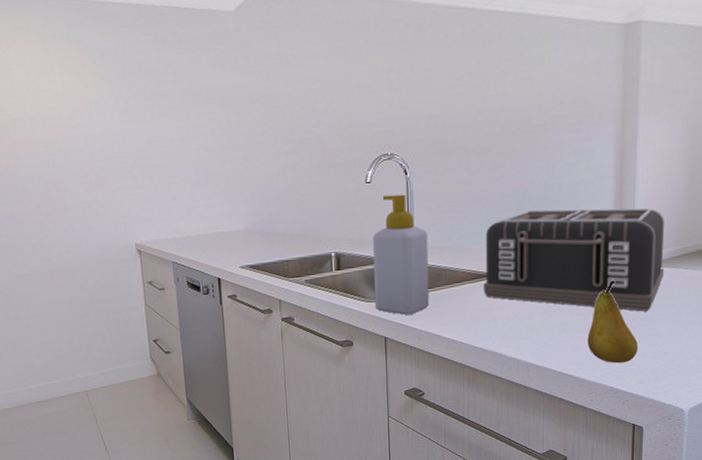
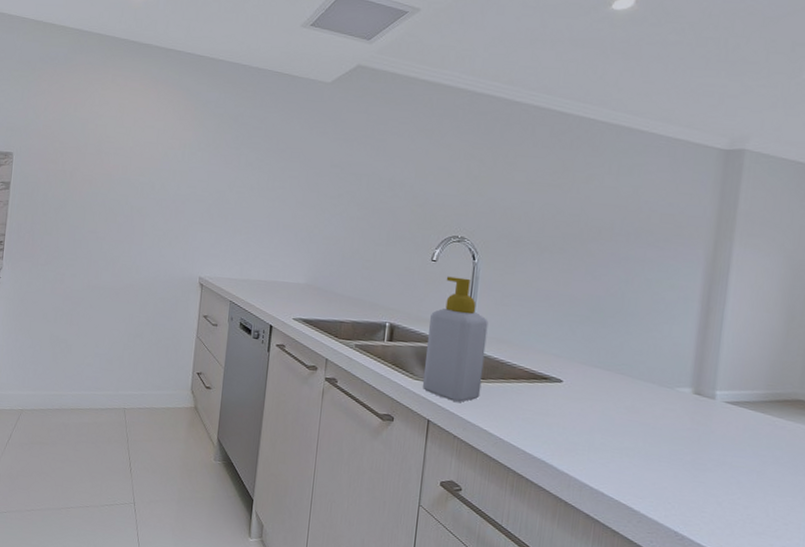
toaster: present [483,208,665,312] -> none [540,319,756,455]
fruit: present [587,280,638,364] -> none [652,412,712,508]

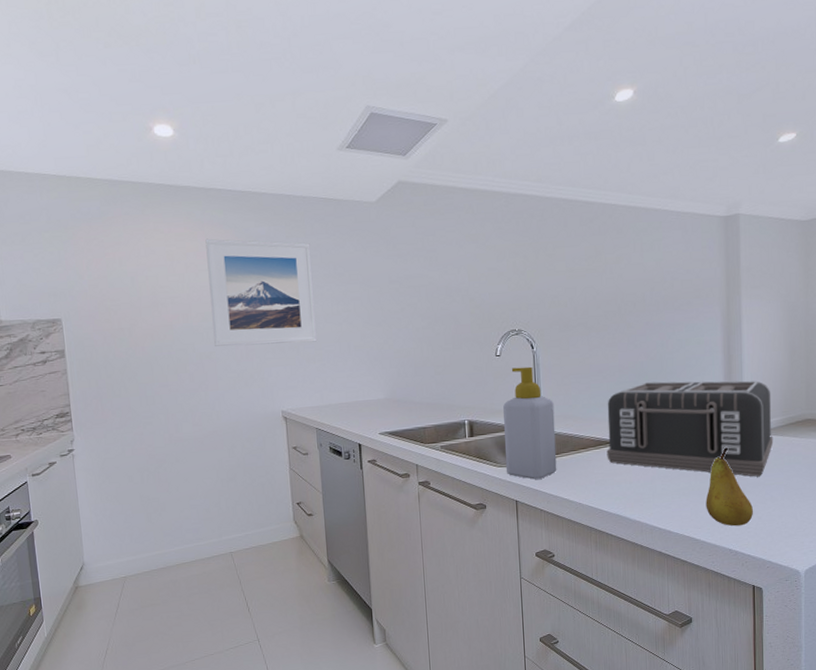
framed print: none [147,97,257,214] -> present [205,238,317,347]
toaster: none [540,319,756,455] -> present [606,380,774,477]
fruit: none [652,412,712,508] -> present [706,447,753,527]

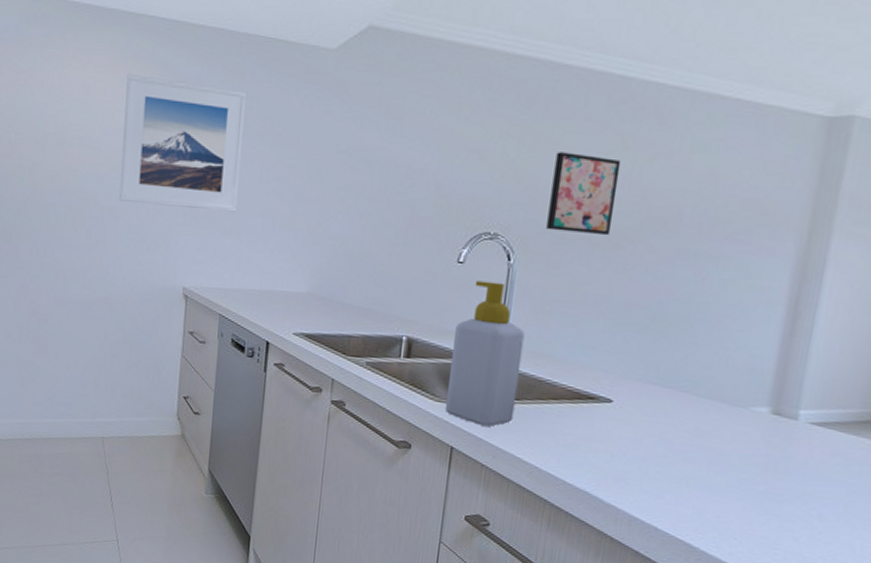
wall art: none [552,261,600,322] -> present [546,152,621,236]
toaster: present [606,380,774,477] -> none [585,328,852,484]
fruit: present [706,447,753,527] -> none [716,435,788,544]

